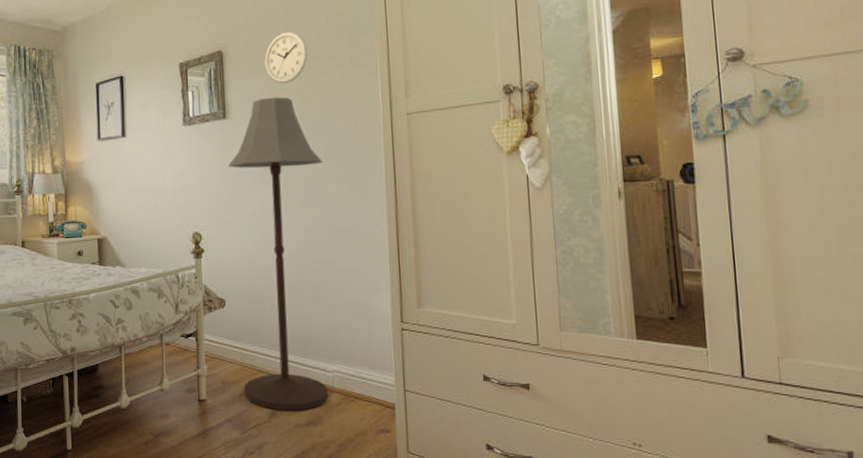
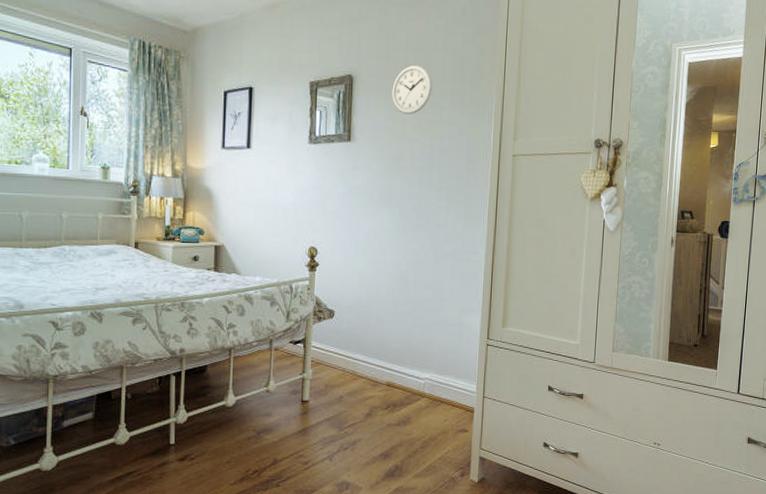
floor lamp: present [228,97,329,411] -> none [344,125,436,413]

